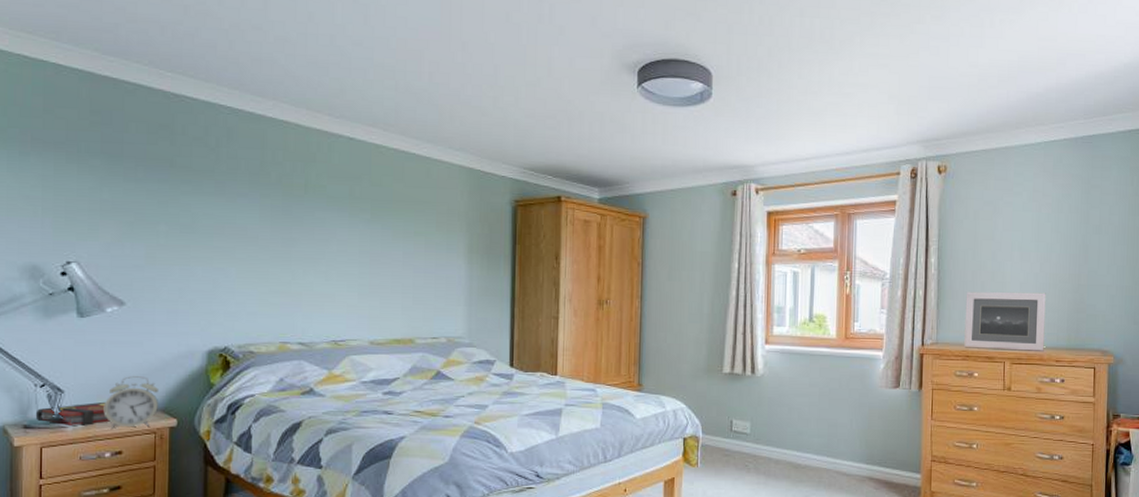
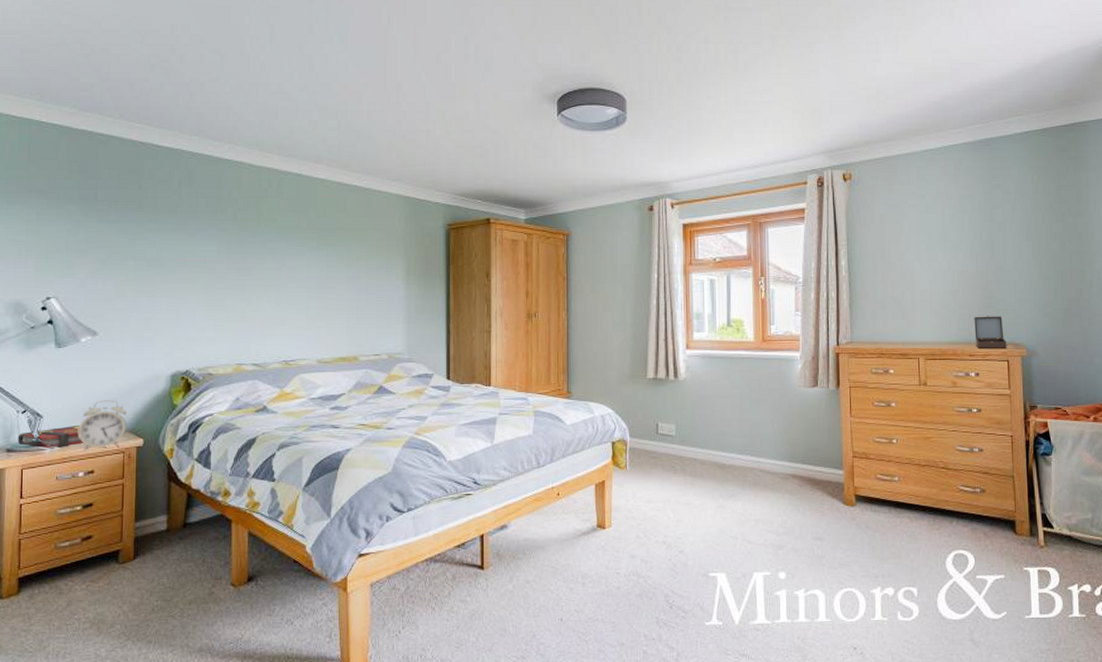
picture frame: present [964,292,1046,353] -> none [877,290,957,348]
jewelry box: none [1063,321,1095,356] -> present [974,316,1007,350]

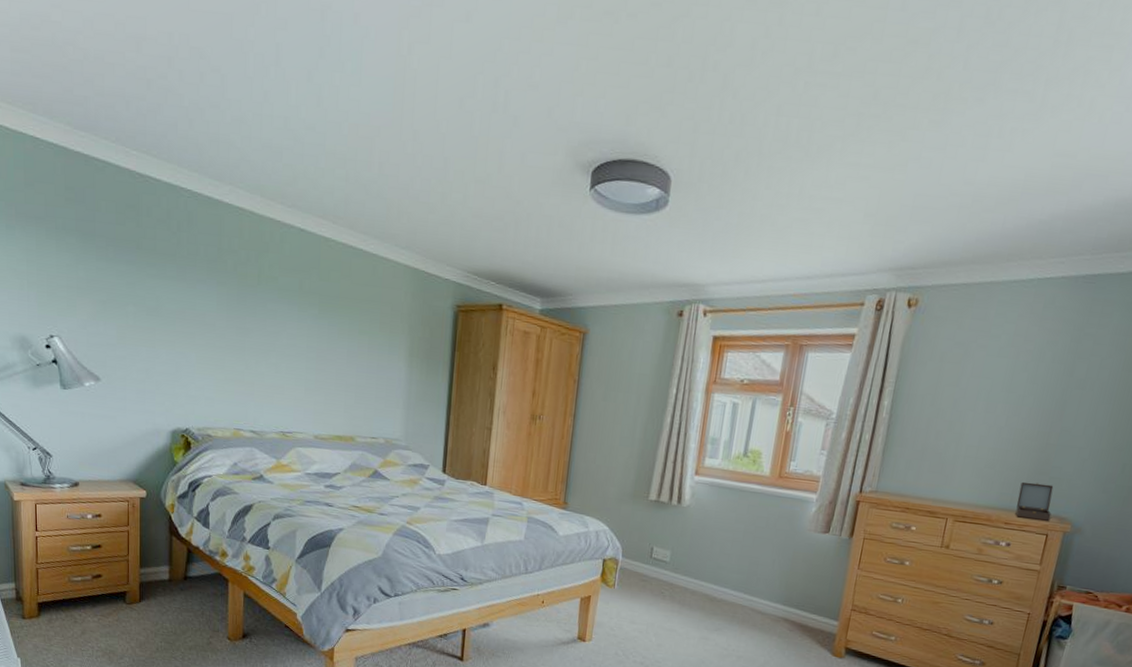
book: present [17,424,84,449] -> none [30,468,91,489]
alarm clock: present [78,400,128,450] -> none [85,447,131,495]

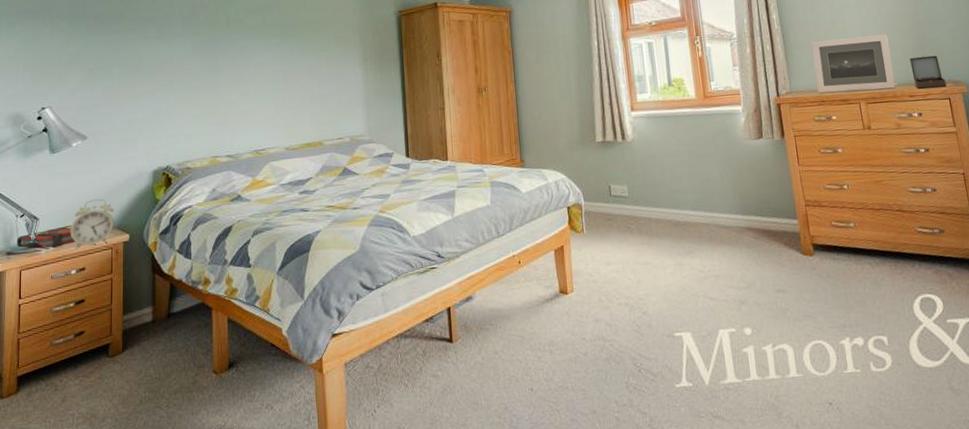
book: none [30,468,91,489] -> present [16,224,76,250]
alarm clock: none [85,447,131,495] -> present [70,199,115,248]
picture frame: none [905,440,1008,513] -> present [811,33,896,94]

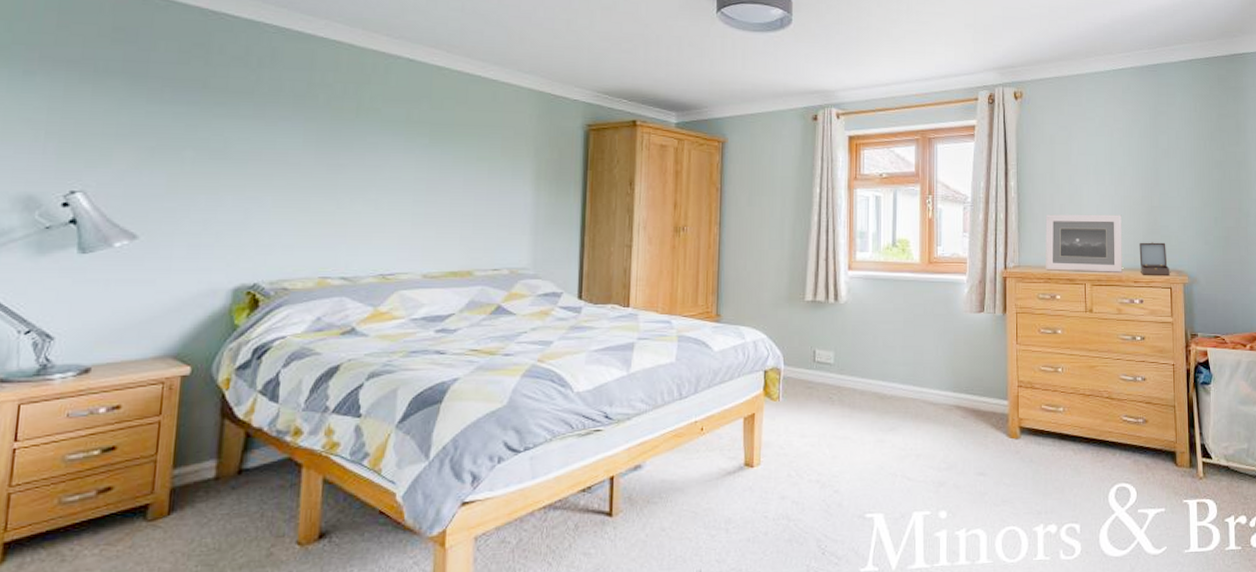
book: present [16,224,76,250] -> none [15,348,109,379]
alarm clock: present [70,199,115,248] -> none [101,319,171,380]

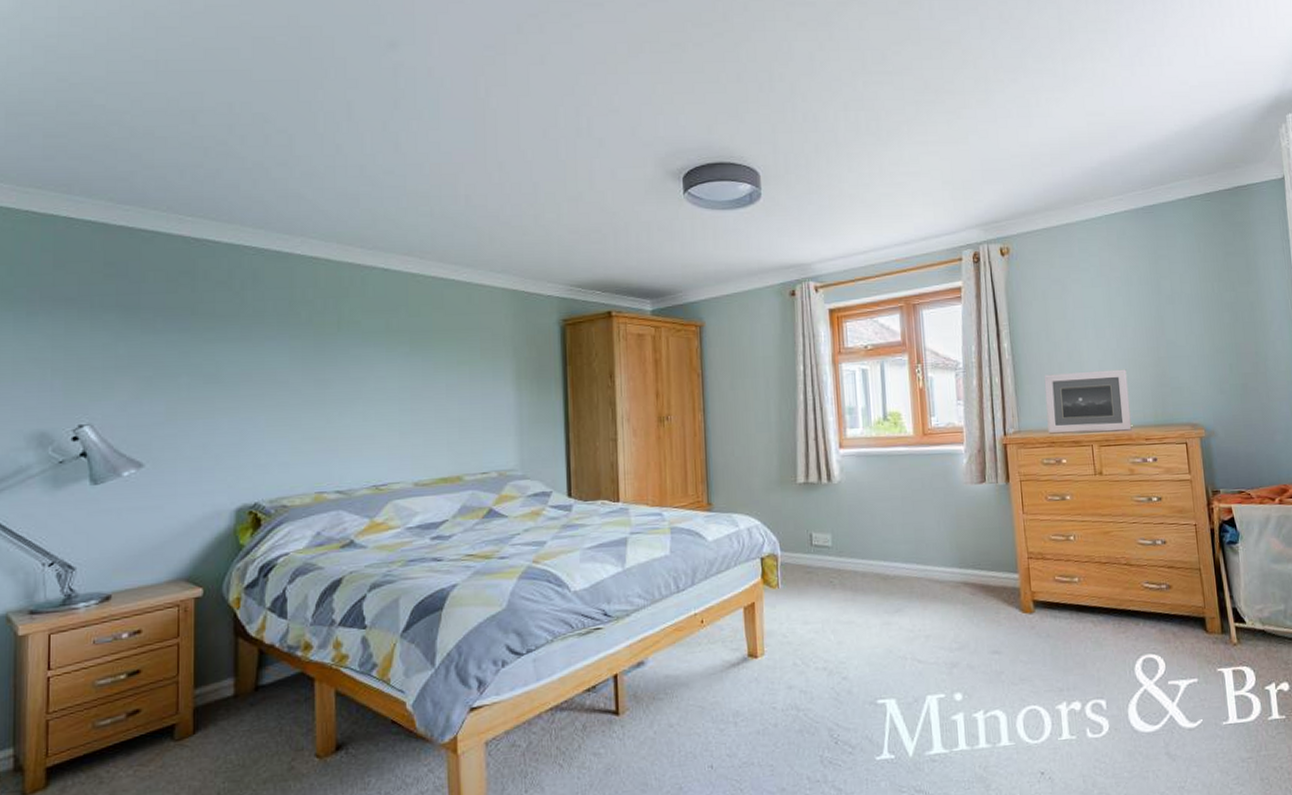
jewelry box: present [1139,242,1170,276] -> none [1148,395,1185,433]

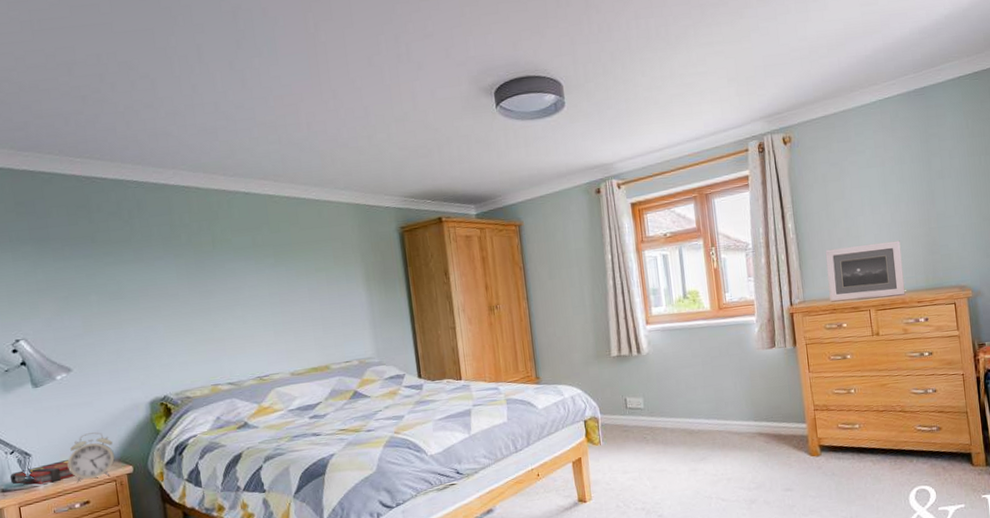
book: none [43,575,128,608] -> present [10,459,75,486]
alarm clock: none [120,543,183,606] -> present [67,432,115,482]

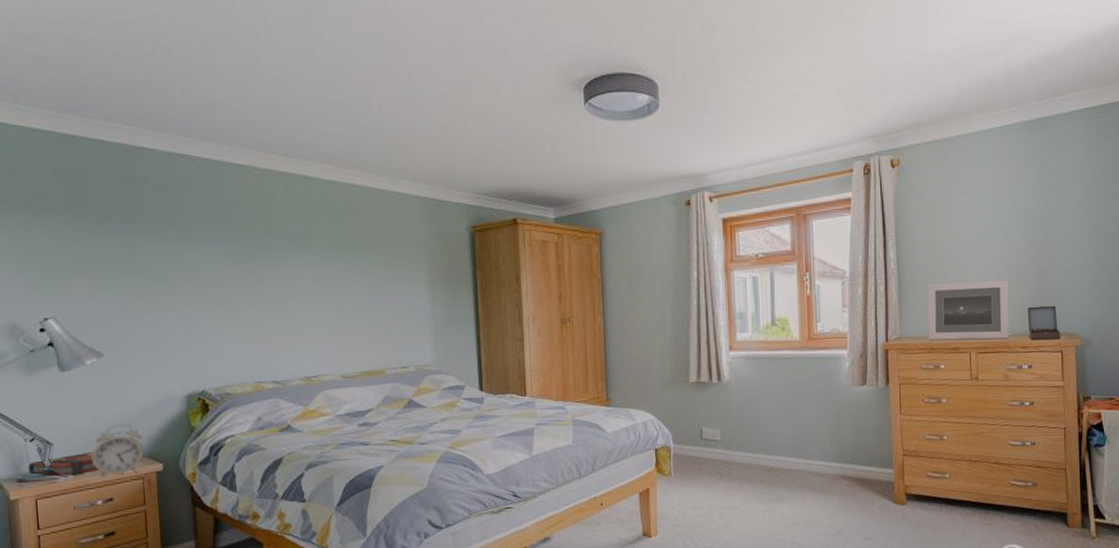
jewelry box: none [920,261,953,296] -> present [1027,305,1061,341]

